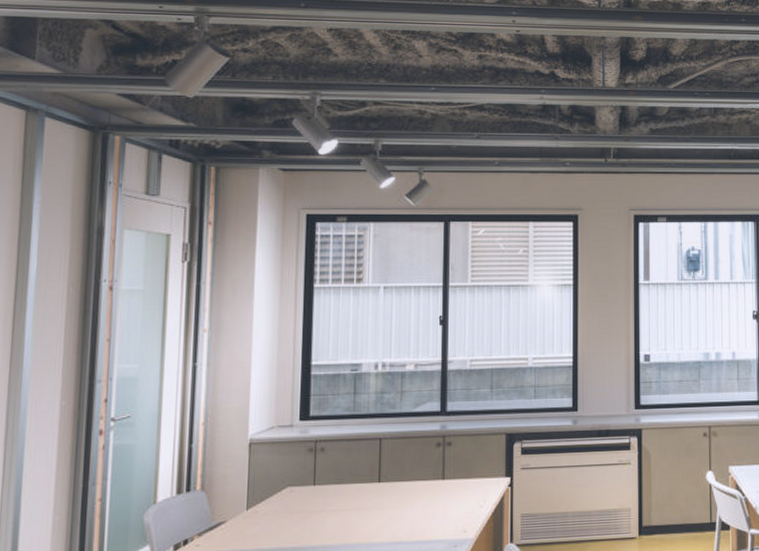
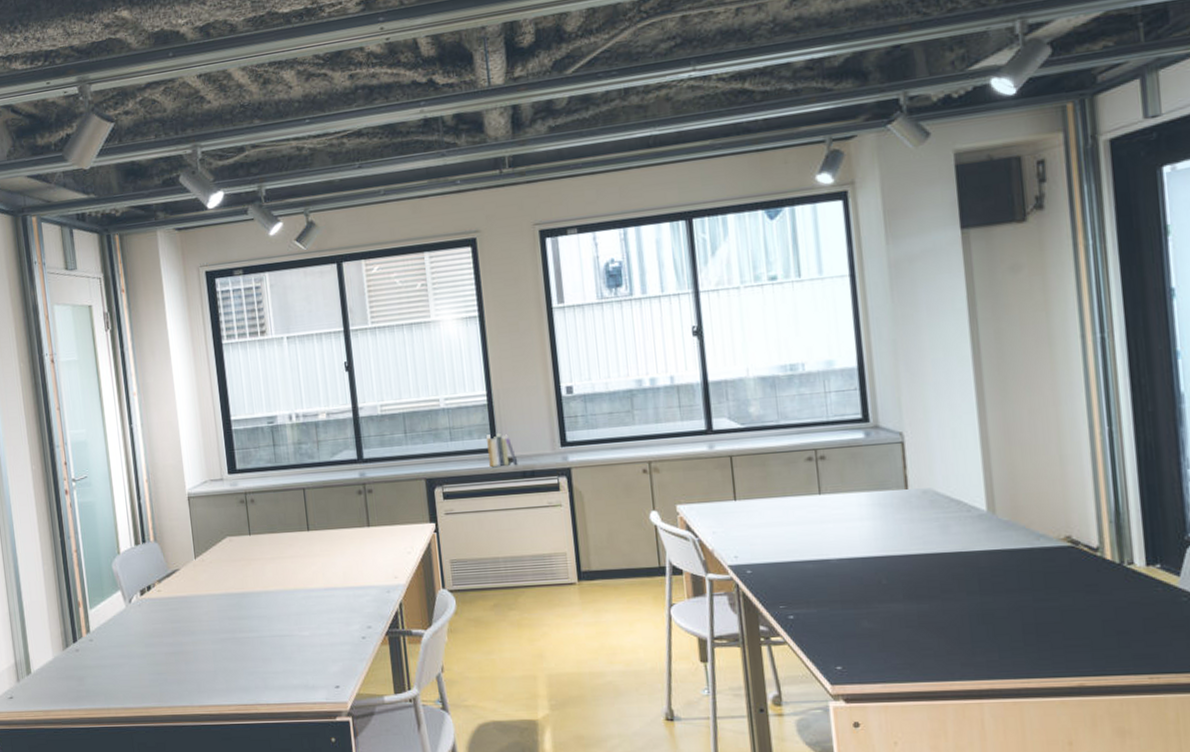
books: none [569,393,594,425] -> present [486,432,517,467]

